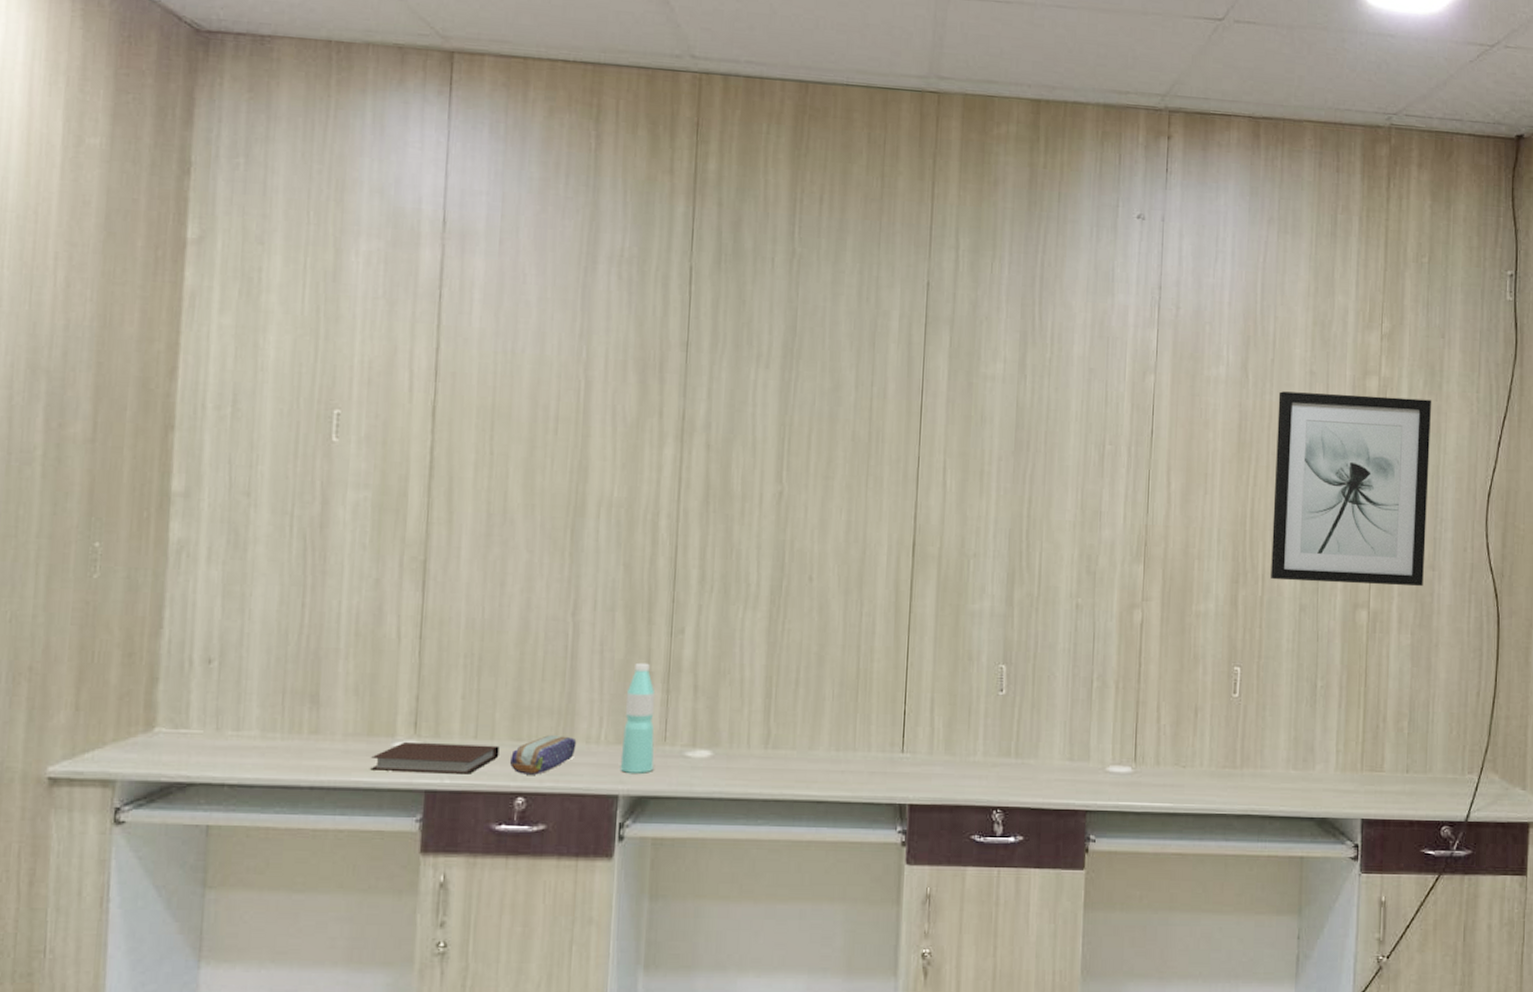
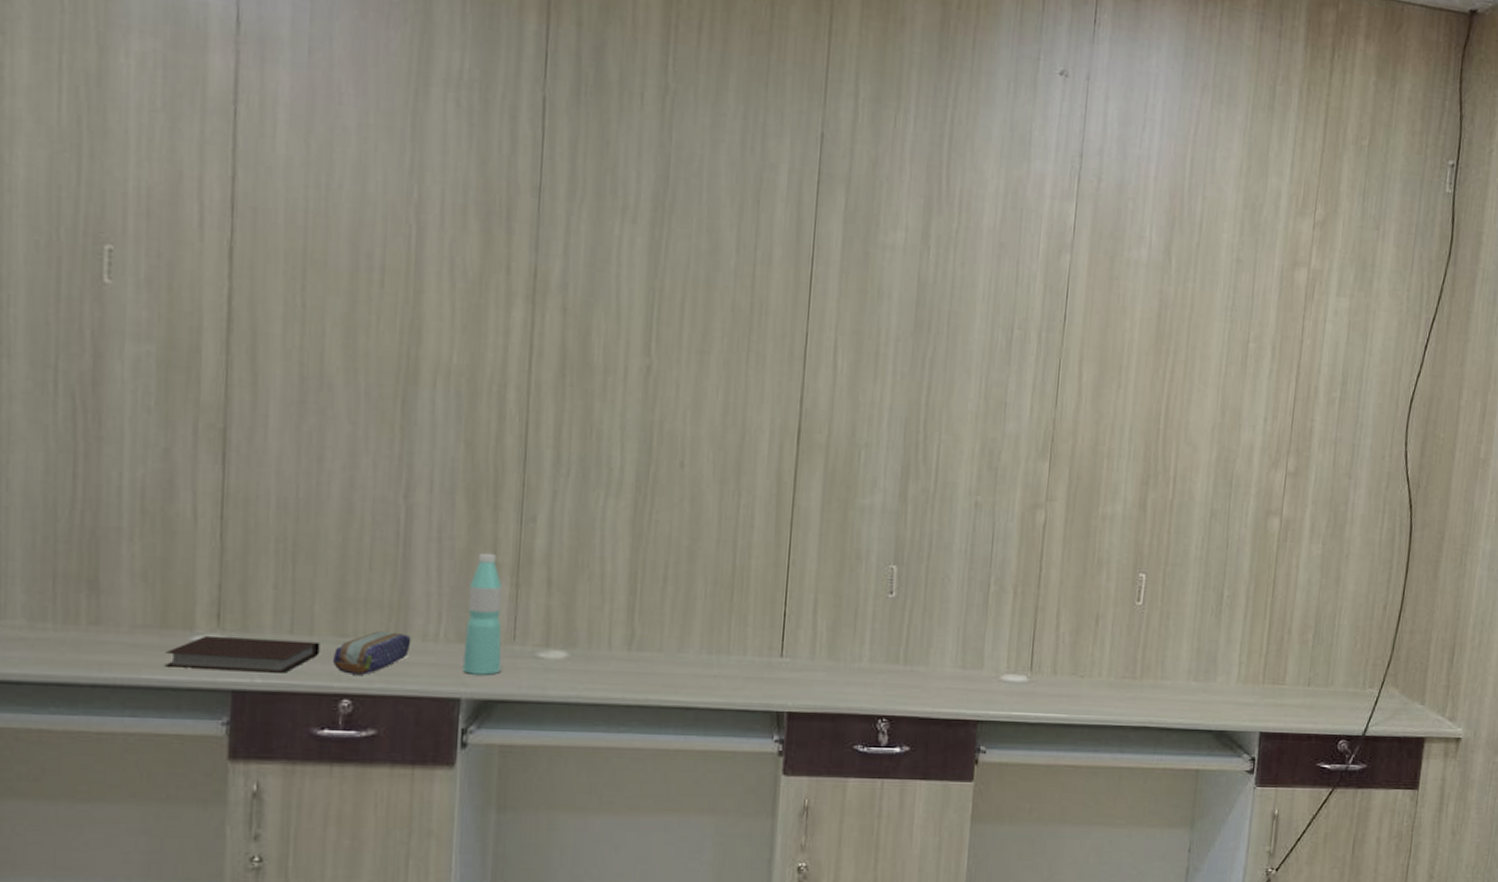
wall art: present [1271,391,1432,587] -> none [1182,279,1362,495]

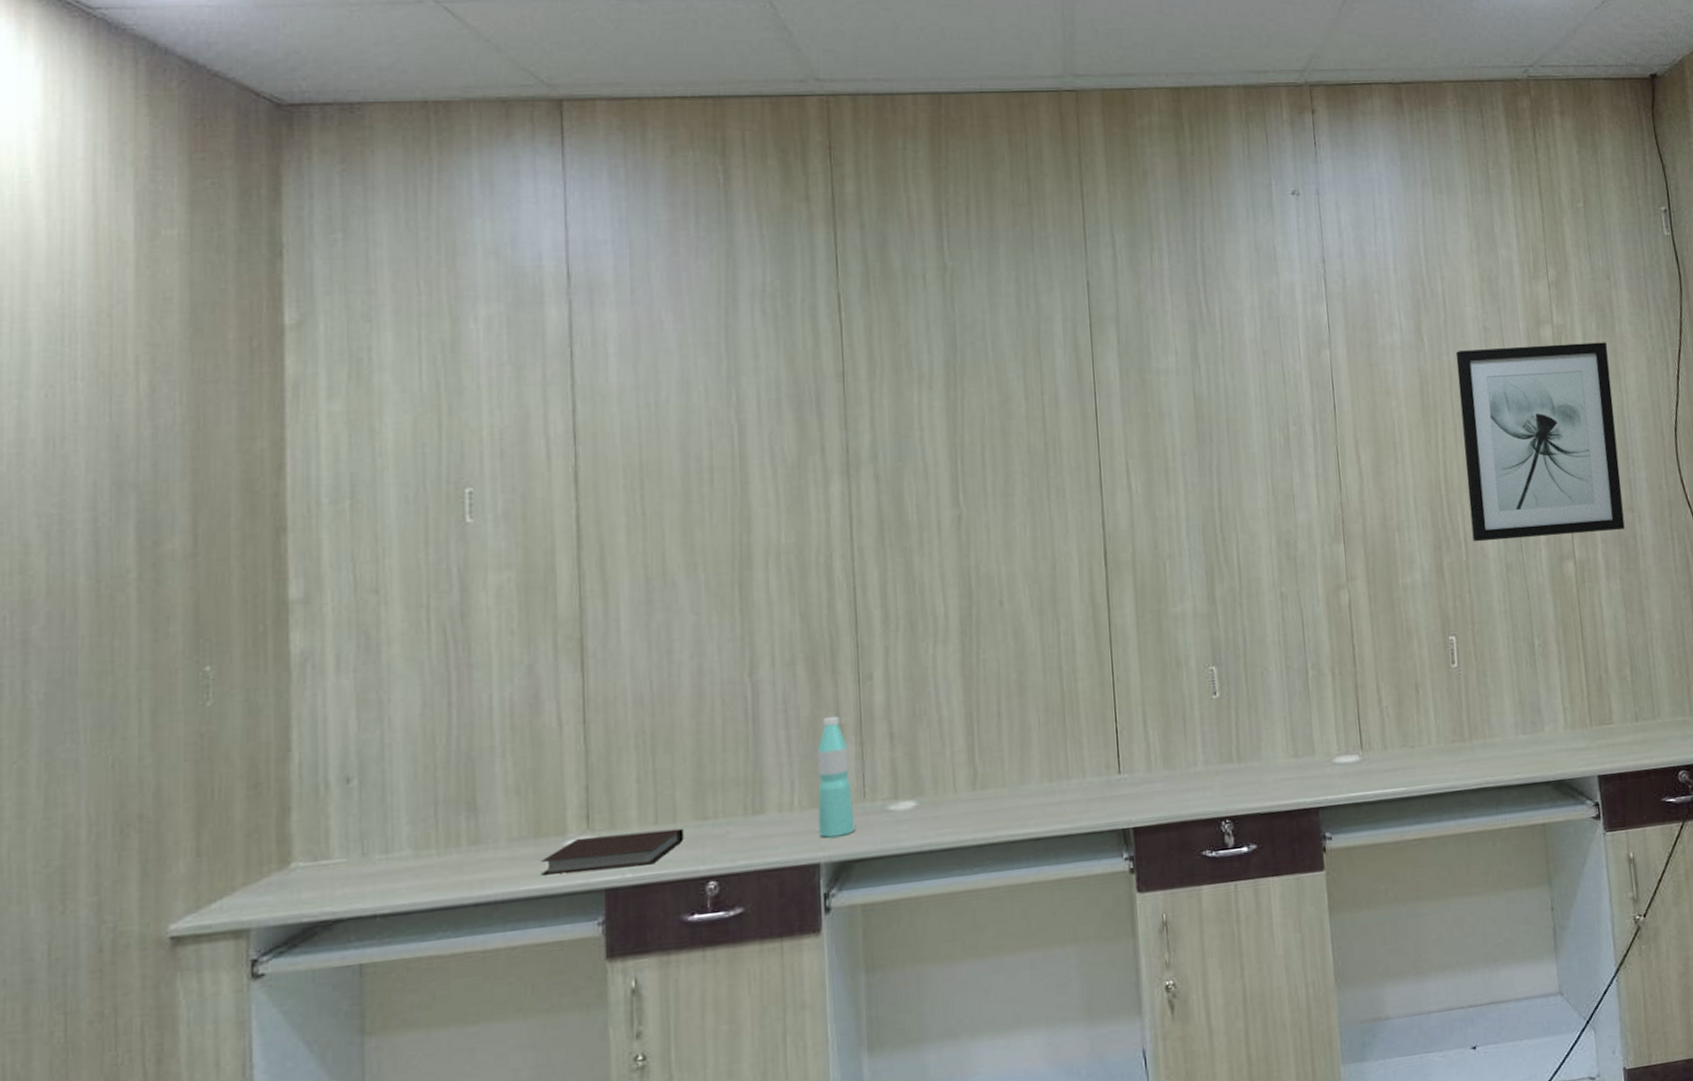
pencil case: present [333,630,411,675] -> none [697,807,768,856]
wall art: none [1182,279,1362,495] -> present [1455,342,1625,542]

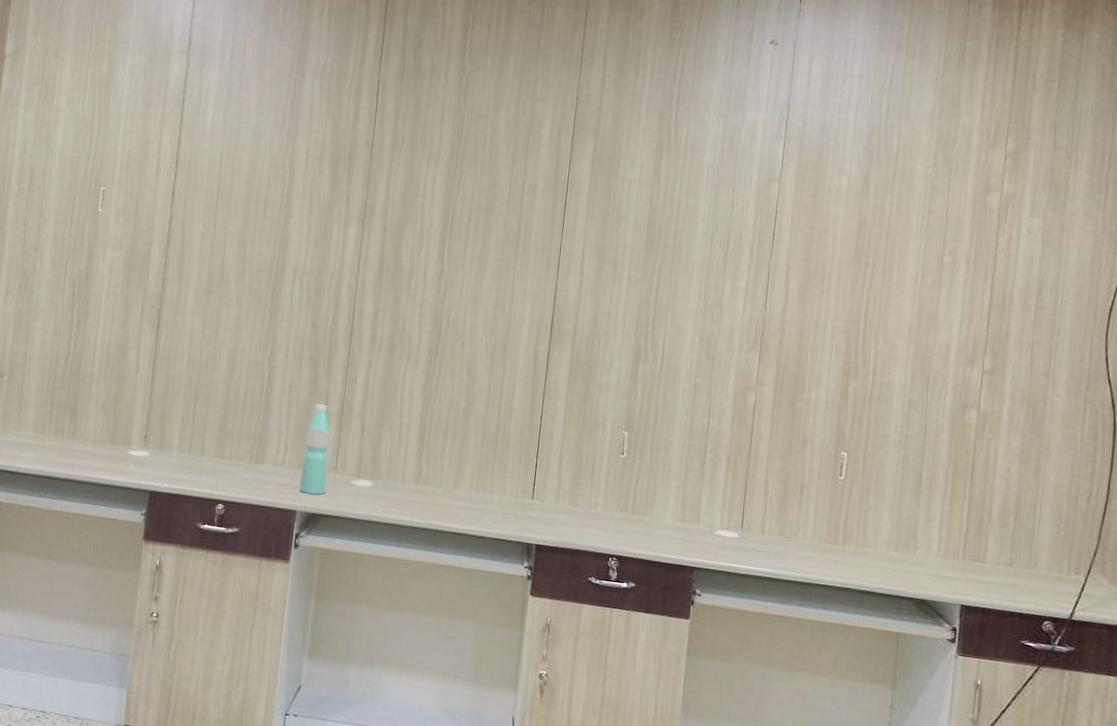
notebook: present [541,828,684,875] -> none [111,450,207,482]
wall art: present [1455,342,1625,542] -> none [881,203,1055,393]

